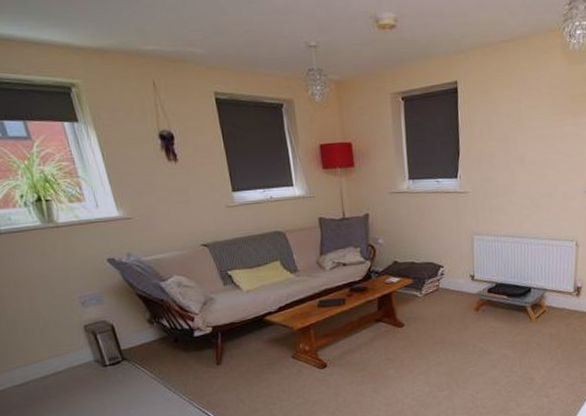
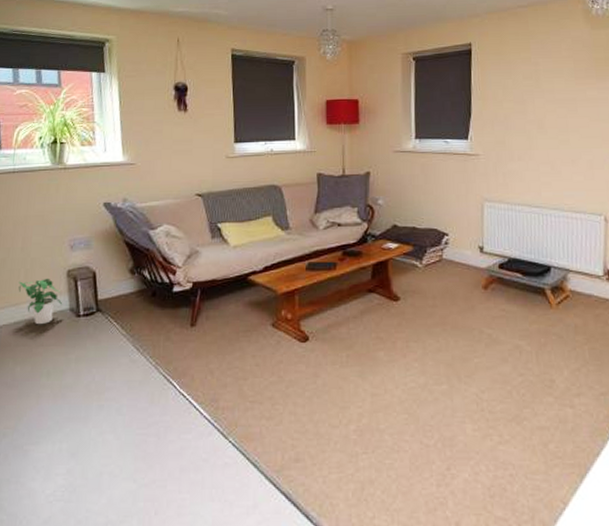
potted plant: none [35,334,85,378] -> present [18,278,62,325]

